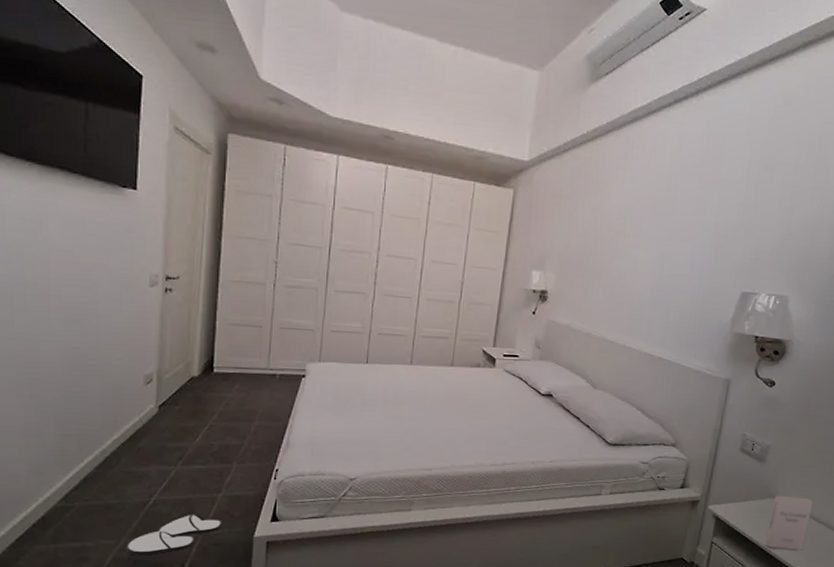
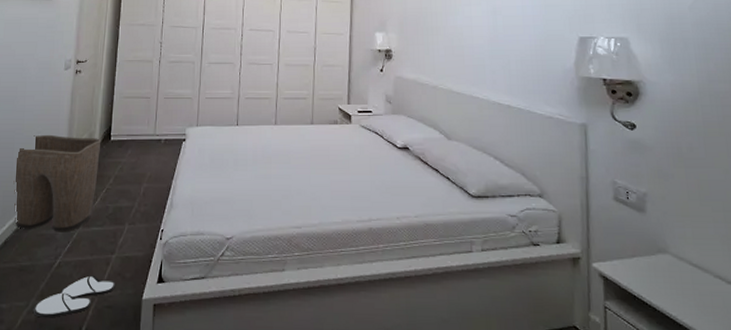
laundry basket: none [90,362,202,470] -> present [13,134,101,232]
book: present [764,495,814,551] -> none [666,250,717,318]

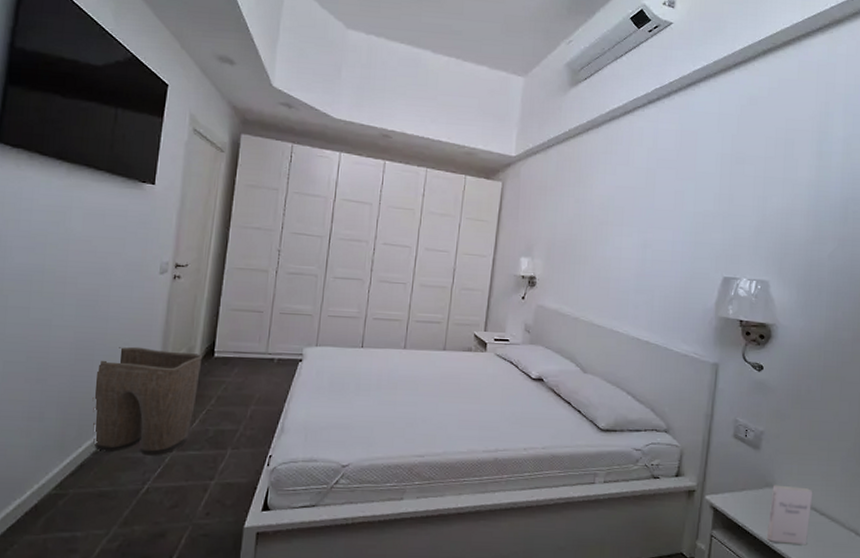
slippers: present [33,275,115,318] -> none [114,502,214,547]
book: none [666,250,717,318] -> present [766,484,813,546]

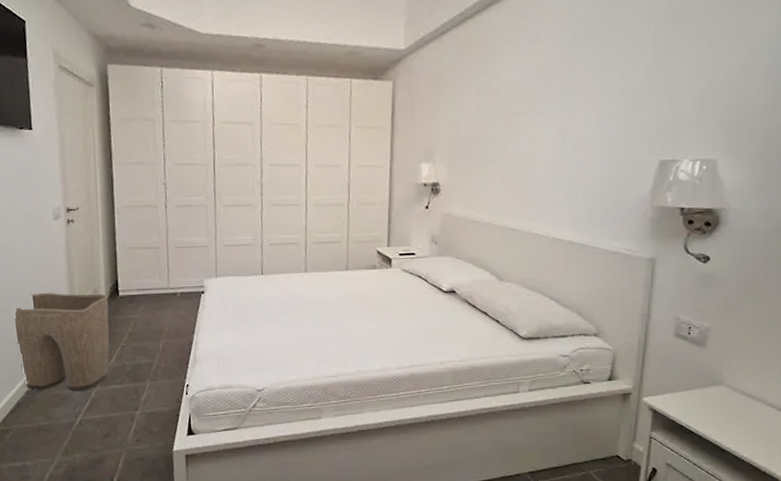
book: present [766,484,813,546] -> none [713,382,770,443]

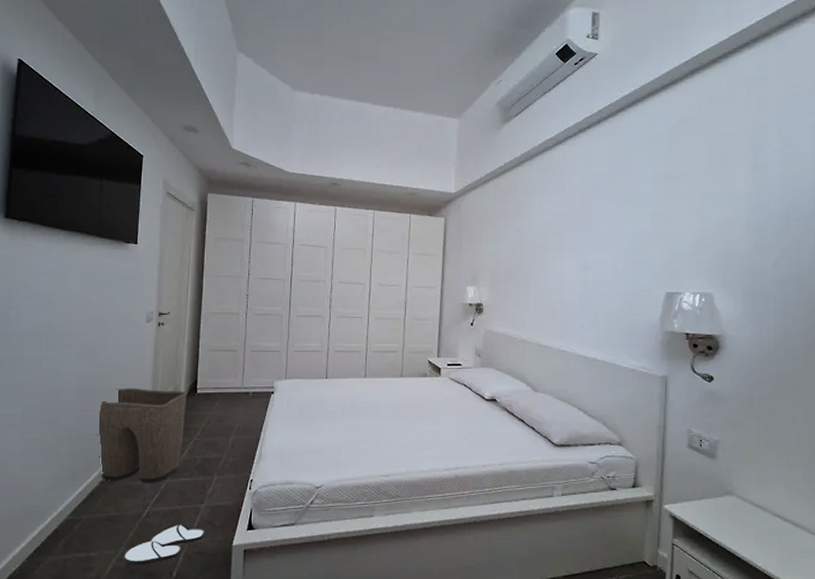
slippers: none [59,431,143,472] -> present [122,524,205,565]

